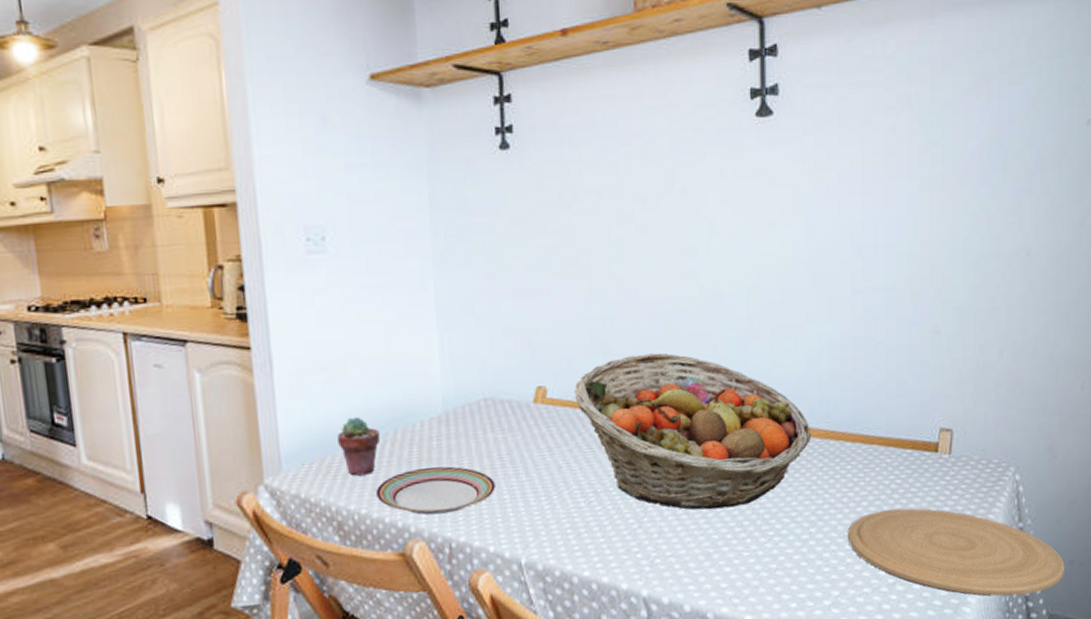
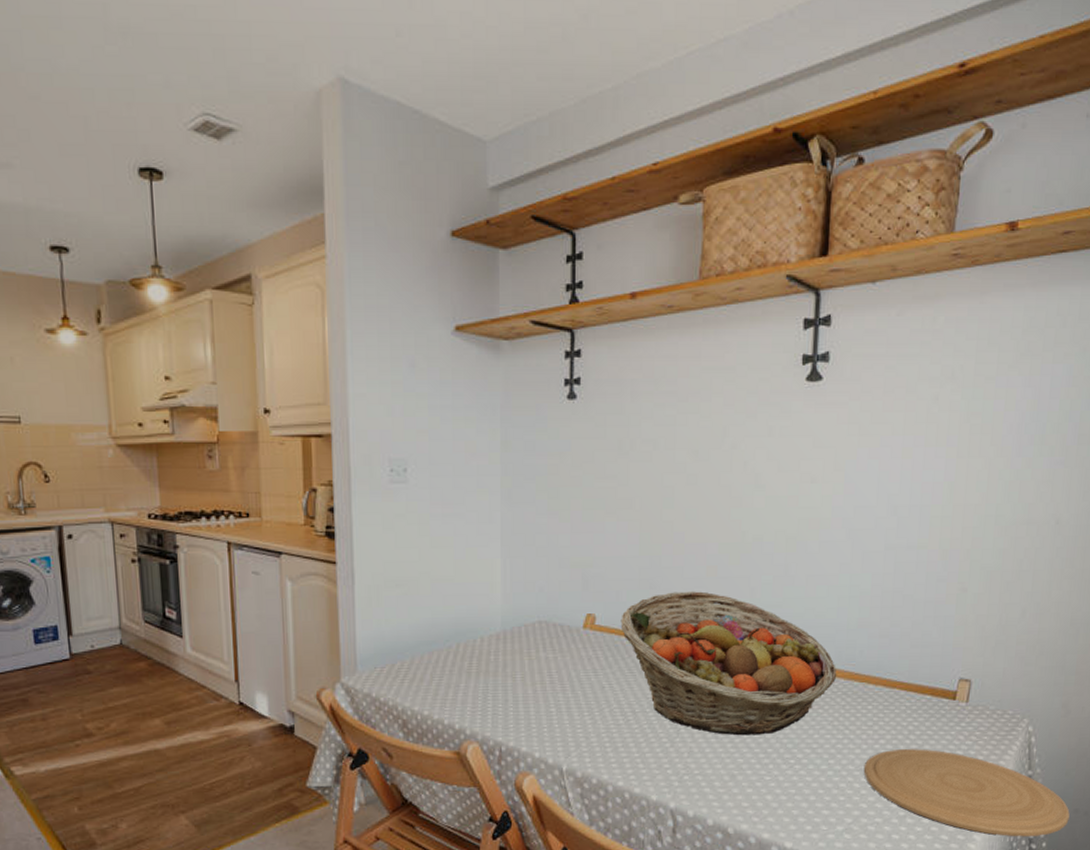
potted succulent: present [337,416,381,476] -> none [407,629,445,681]
plate: present [375,466,495,515] -> none [437,679,544,721]

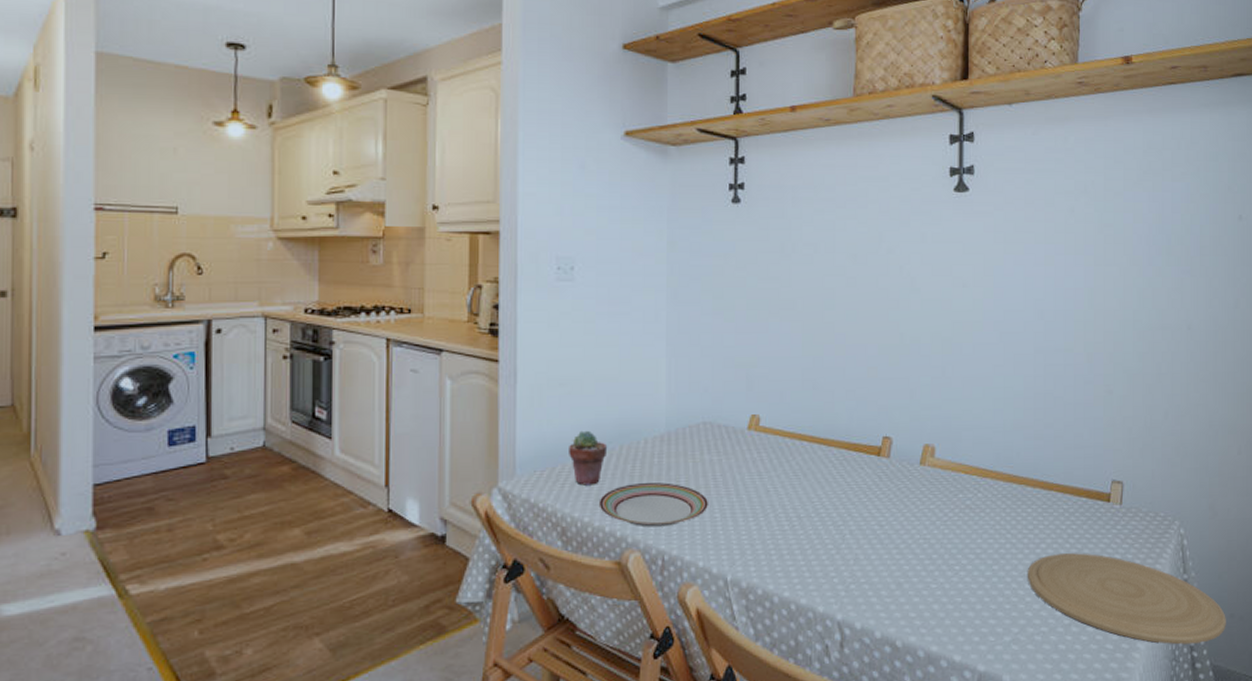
potted succulent: none [407,629,445,681] -> present [569,430,608,486]
plate: none [437,679,544,721] -> present [598,482,708,527]
fruit basket: present [620,591,837,736] -> none [785,392,997,541]

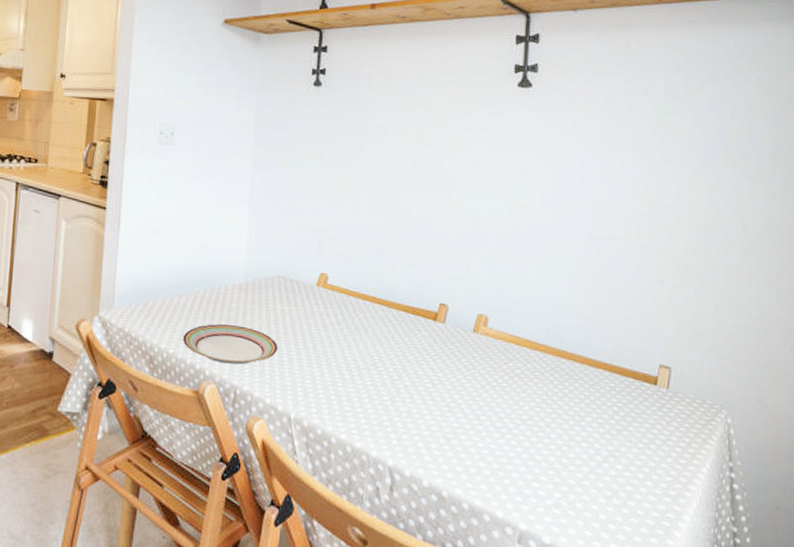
potted succulent: present [569,430,608,486] -> none [160,274,193,322]
plate: present [1027,553,1226,645] -> none [571,428,772,531]

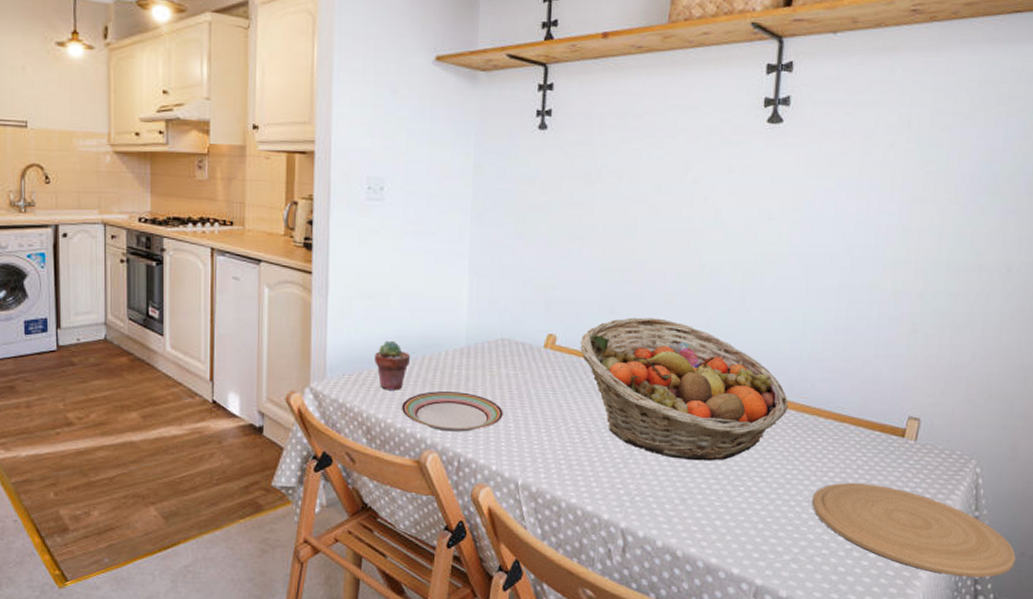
potted succulent: none [160,274,193,322] -> present [375,340,411,391]
fruit basket: none [350,260,546,402] -> present [580,317,789,461]
plate: none [571,428,772,531] -> present [811,483,1016,578]

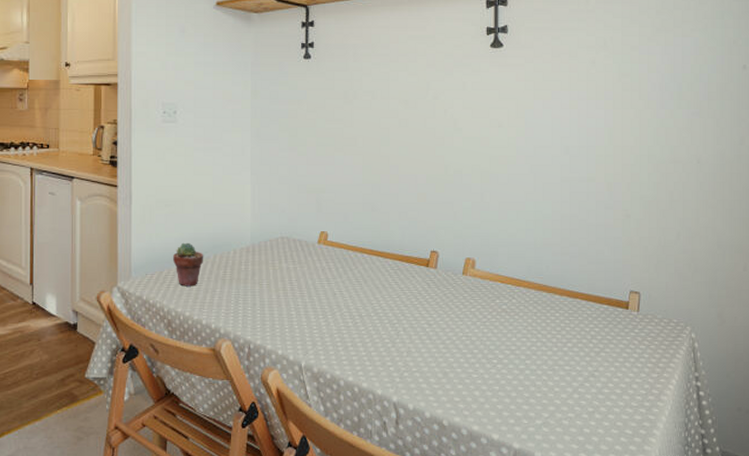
plate: present [401,391,503,432] -> none [197,285,286,321]
fruit basket: present [580,317,789,461] -> none [348,214,529,338]
plate: present [811,483,1016,578] -> none [555,352,734,433]

